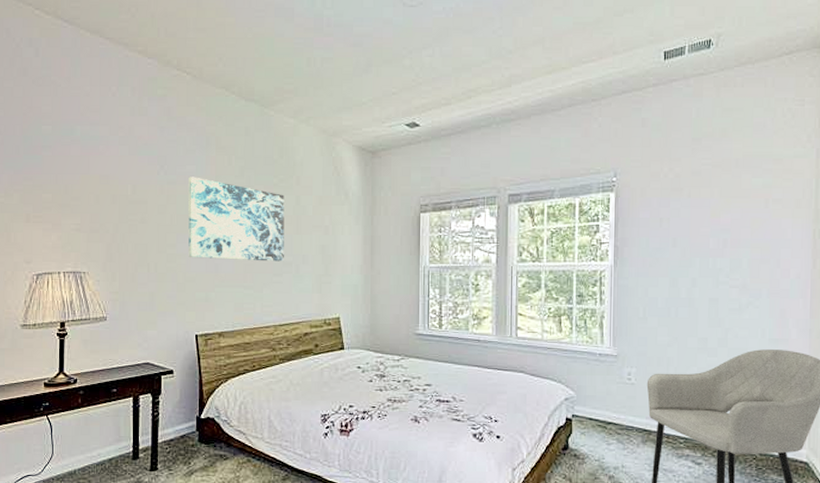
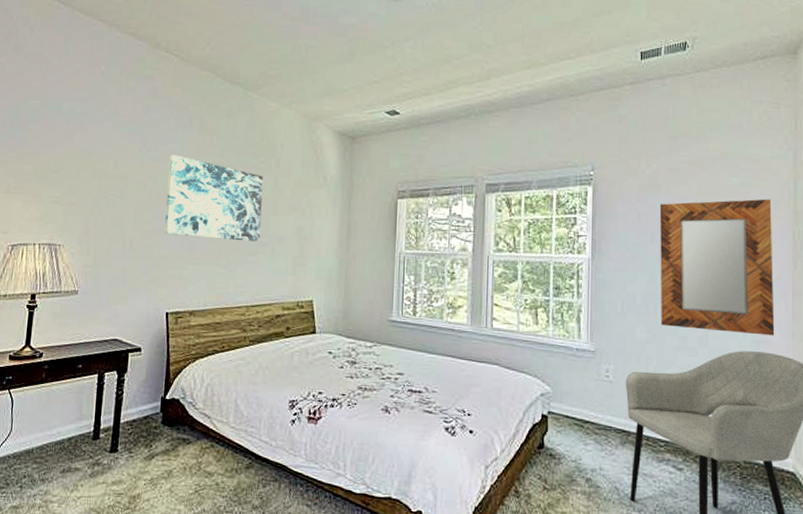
home mirror: none [681,198,793,334] -> present [659,199,775,336]

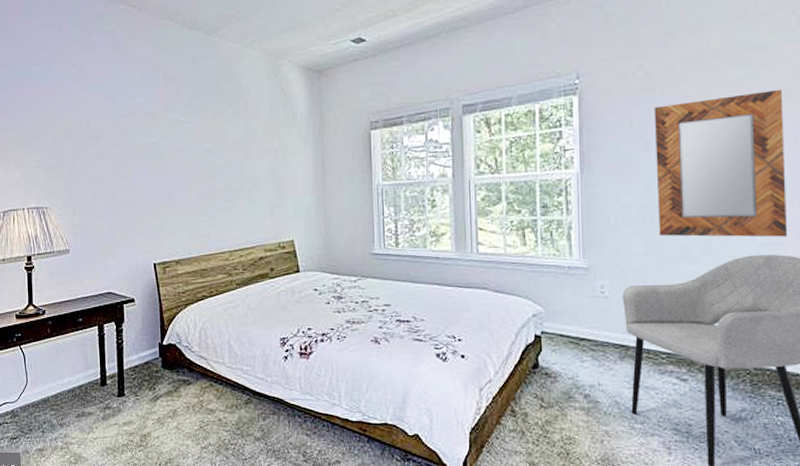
wall art: present [164,154,263,242] -> none [139,108,236,188]

